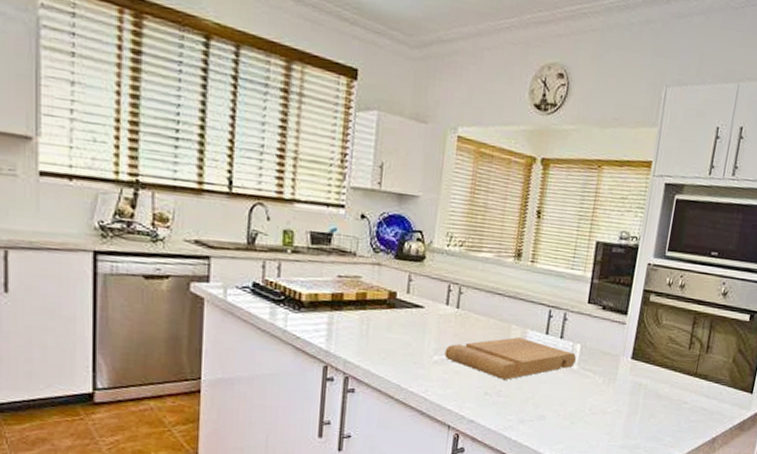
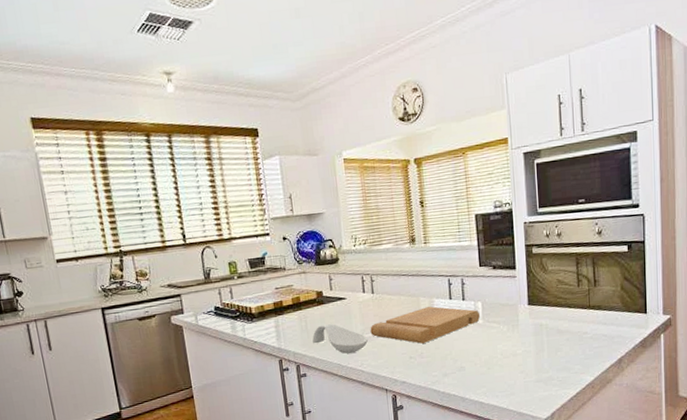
spoon rest: none [371,333,441,375] -> present [312,323,369,354]

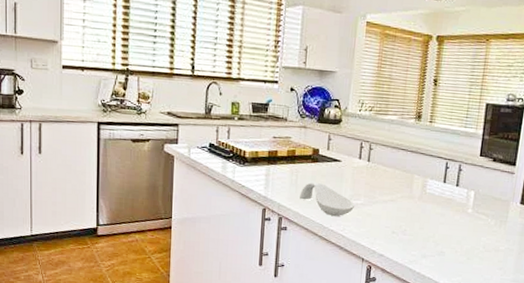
cutting board: present [370,306,480,344] -> none [358,185,471,221]

